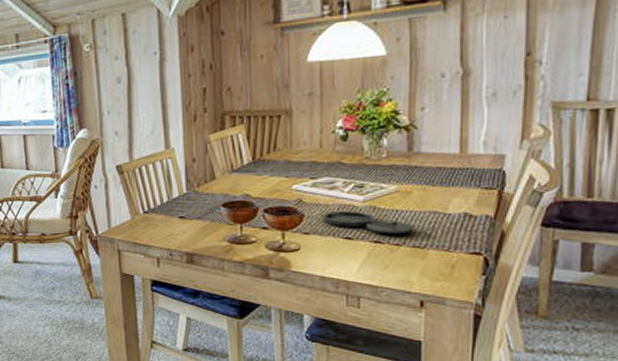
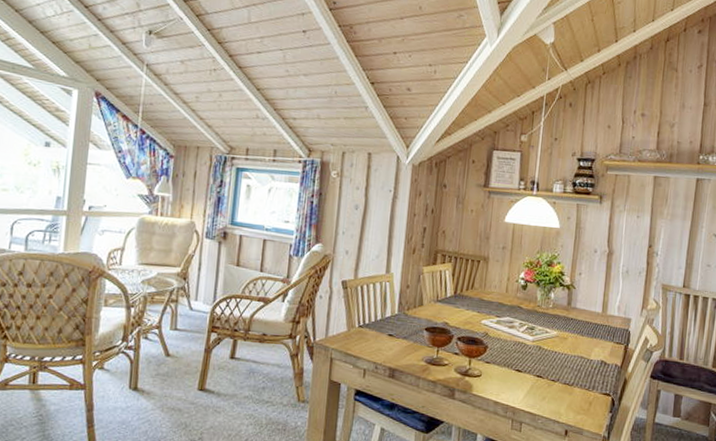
plate: present [322,211,414,235] -> none [501,346,566,373]

